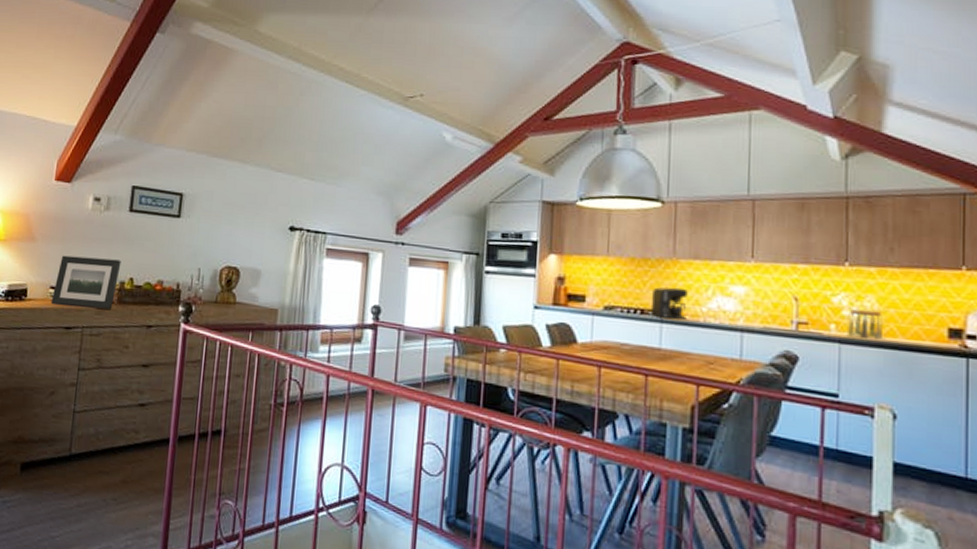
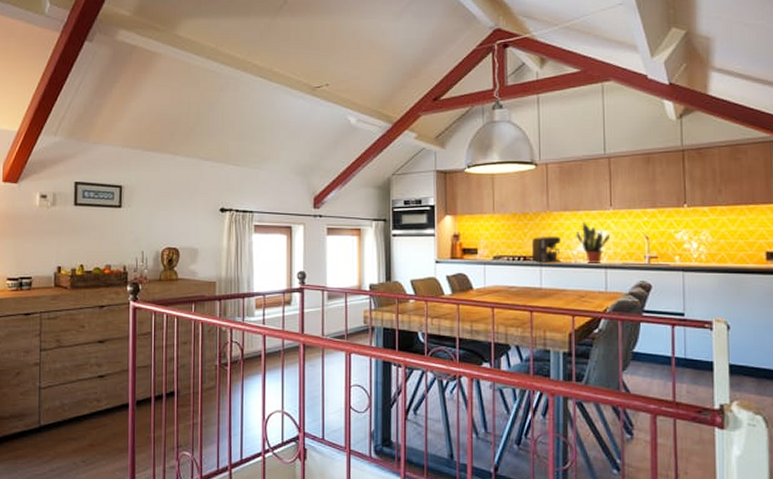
picture frame: present [50,255,121,309] -> none [9,249,71,295]
potted plant: none [708,273,749,325] -> present [577,221,610,263]
jar: present [846,308,883,341] -> none [688,241,716,267]

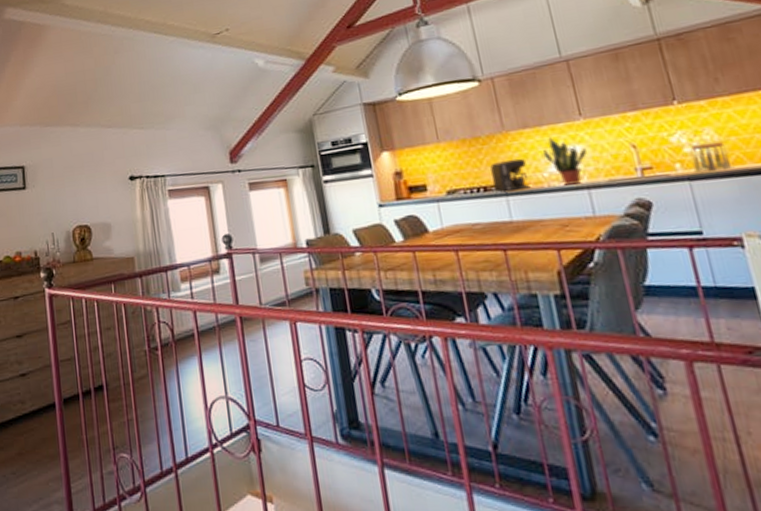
jar: none [688,241,716,267] -> present [690,141,731,174]

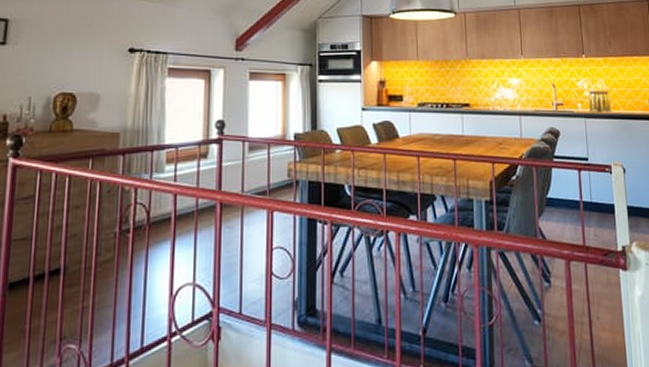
coffee maker: present [490,158,531,193] -> none [453,83,480,110]
potted plant: present [544,137,587,185] -> none [493,69,522,110]

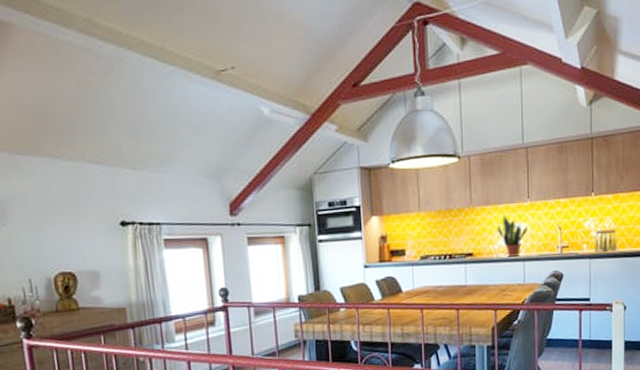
potted plant: none [493,69,522,110] -> present [498,215,527,257]

